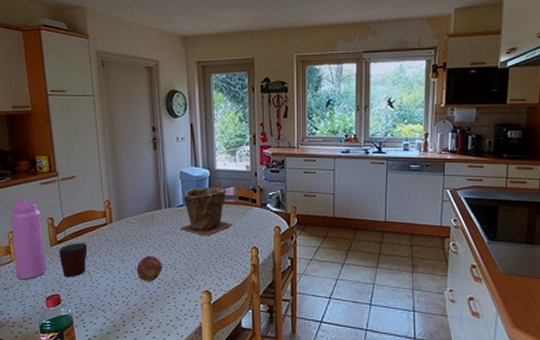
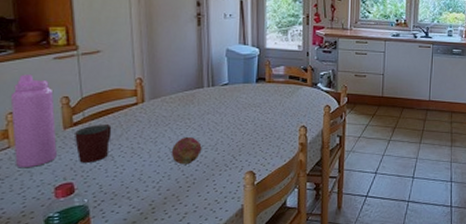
plant pot: present [180,187,232,236] -> none [223,65,281,116]

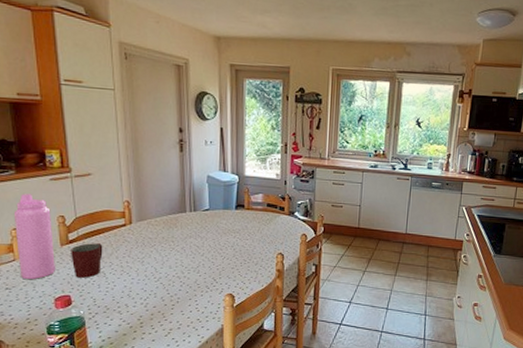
fruit: present [171,136,202,165] -> none [156,258,185,284]

